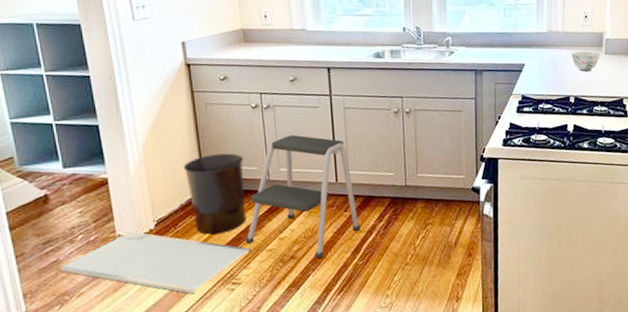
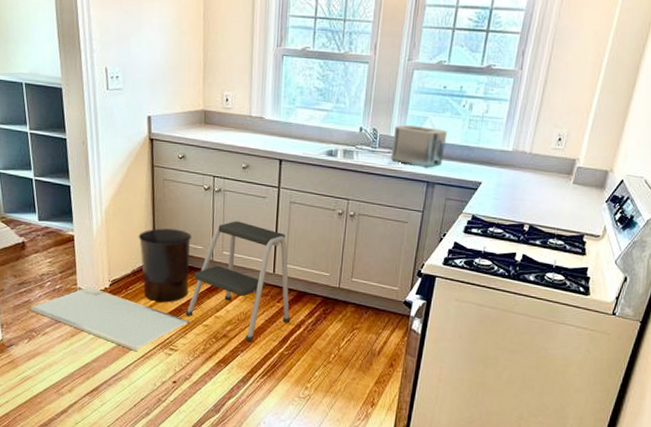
toaster: none [436,19,487,58] -> present [391,124,448,169]
soup bowl: present [571,51,601,71] -> none [534,177,569,200]

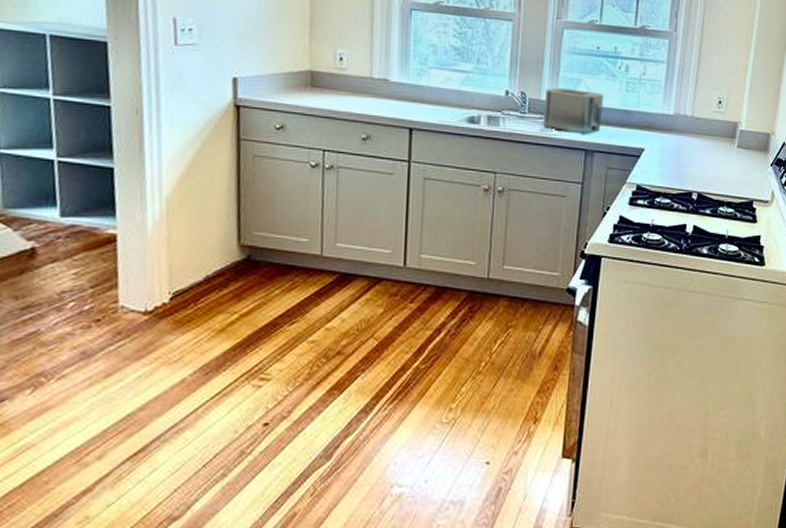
door mat: present [30,286,191,352] -> none [38,303,290,389]
waste bin: present [138,228,192,303] -> none [215,218,294,316]
step stool: present [185,221,290,342] -> none [282,204,427,358]

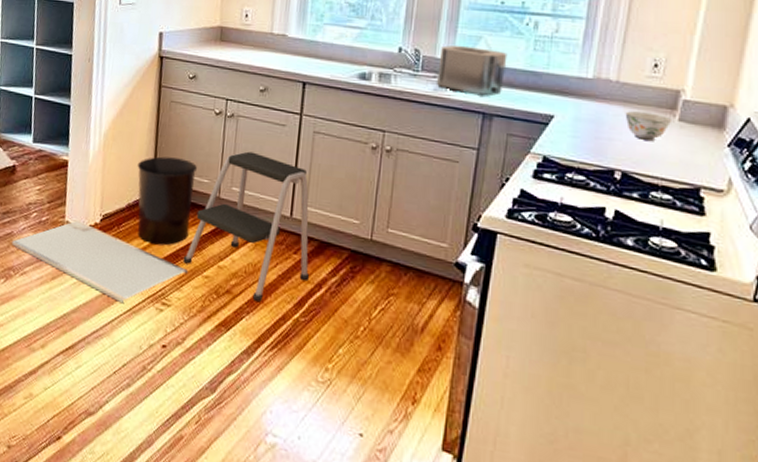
door mat: none [38,303,290,389] -> present [11,220,189,304]
waste bin: none [215,218,294,316] -> present [137,156,198,246]
step stool: none [282,204,427,358] -> present [183,151,309,302]
soup bowl: none [698,141,733,165] -> present [625,111,673,141]

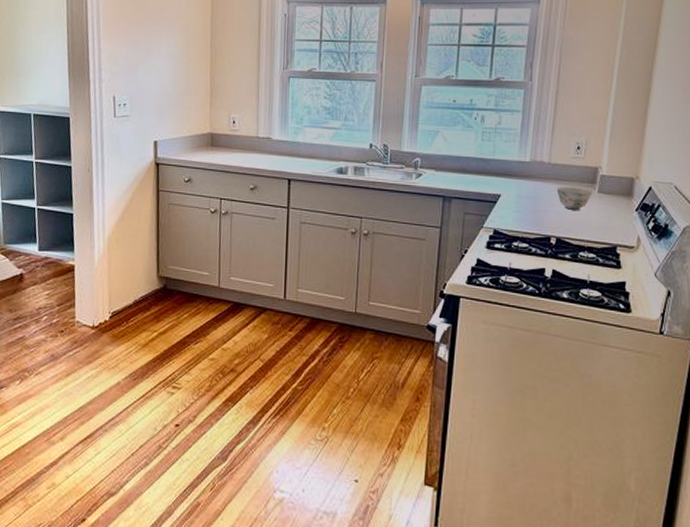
door mat: present [11,220,189,304] -> none [24,319,195,392]
waste bin: present [137,156,198,246] -> none [141,254,198,335]
step stool: present [183,151,309,302] -> none [189,244,303,377]
toaster: present [437,45,508,97] -> none [404,139,461,183]

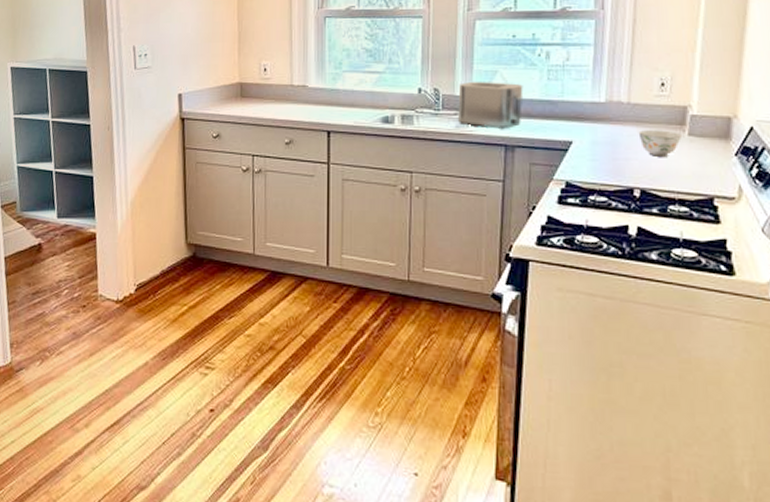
toaster: none [404,139,461,183] -> present [458,81,524,130]

